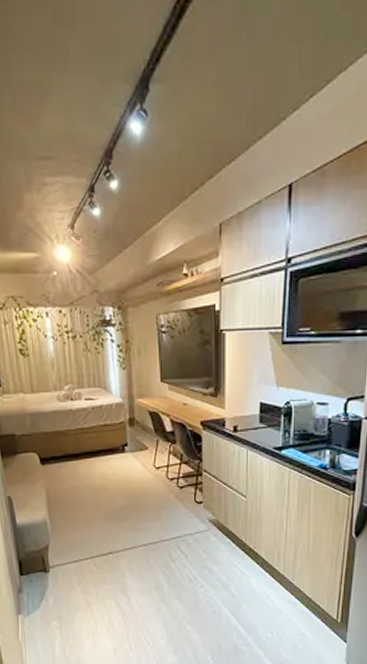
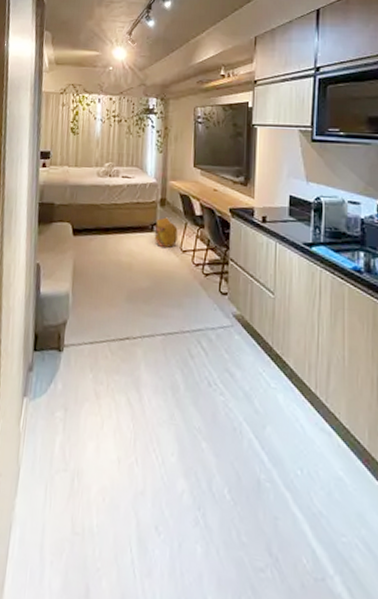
backpack: none [125,436,150,467] -> present [154,217,178,249]

